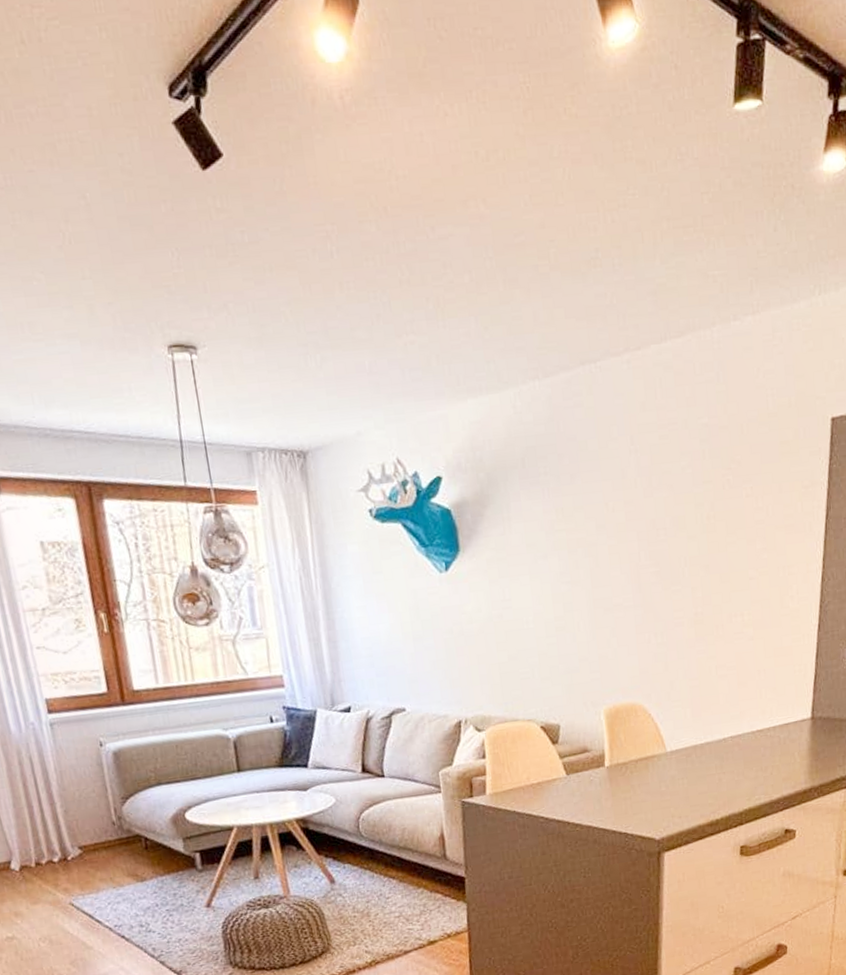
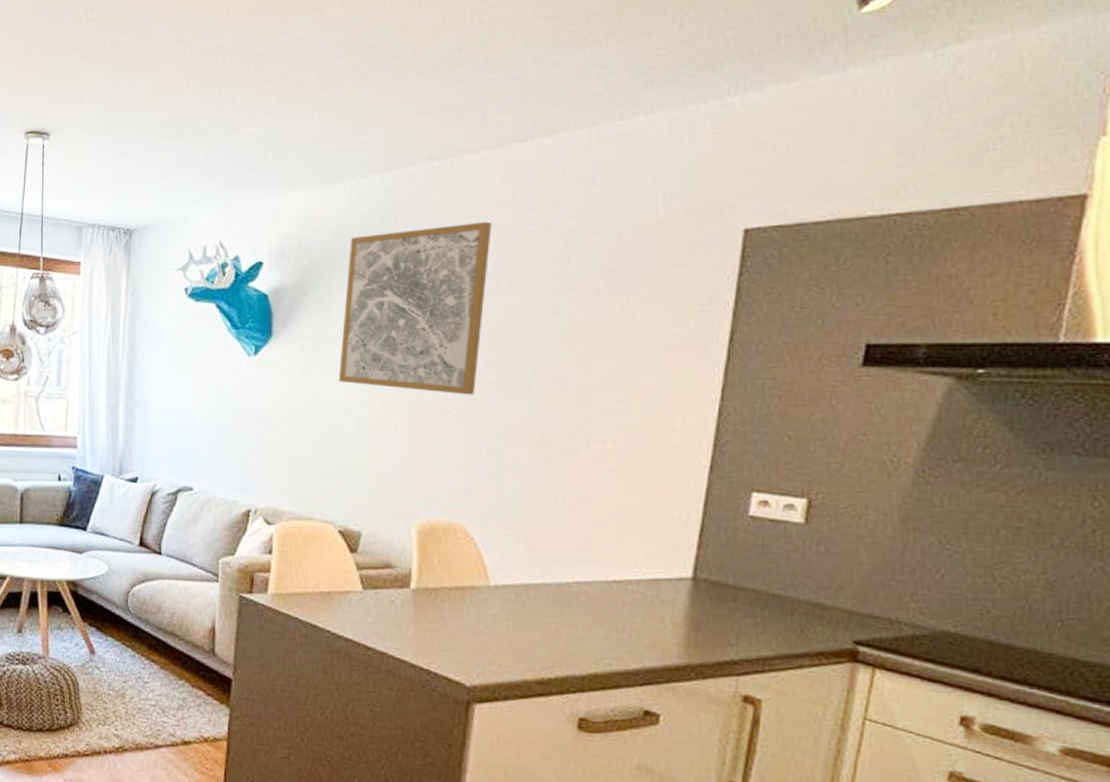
wall art: none [519,422,641,589] -> present [339,221,492,395]

